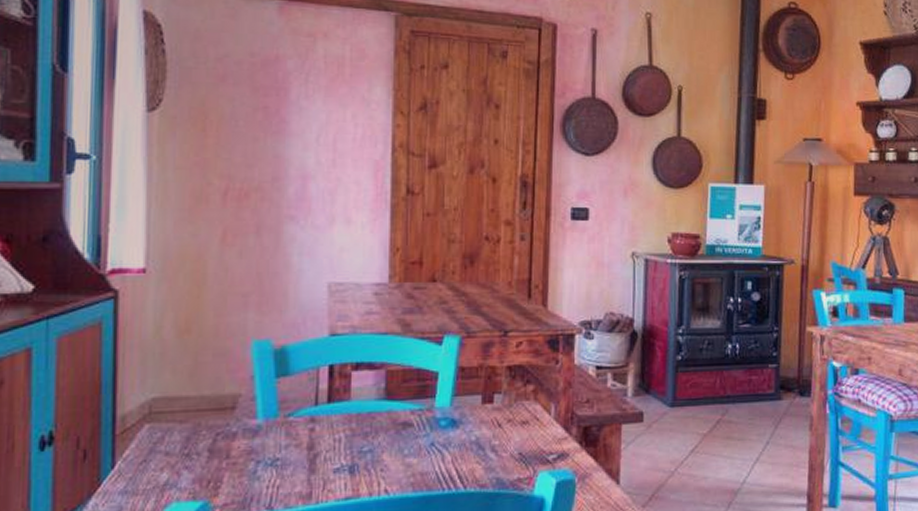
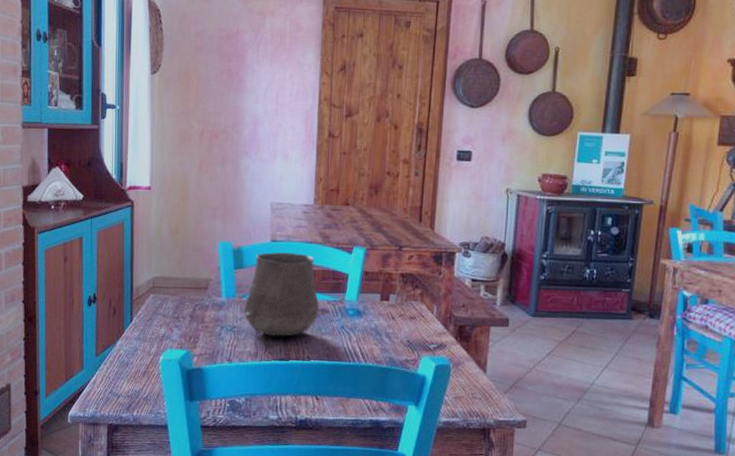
ceramic cup: none [291,349,400,467] -> present [244,252,320,337]

